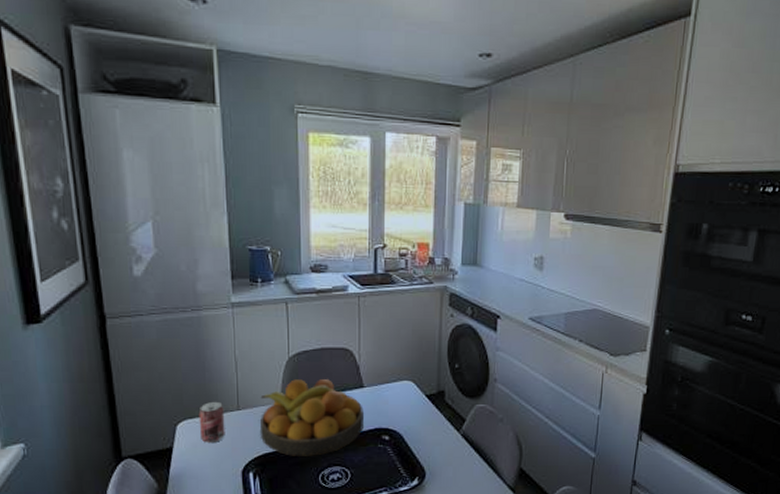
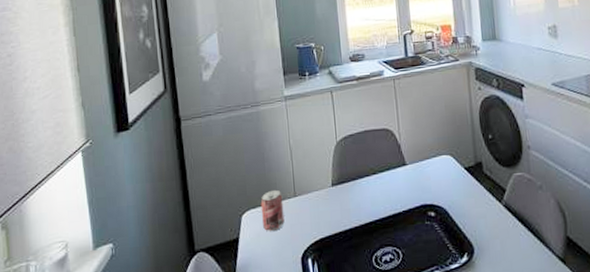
fruit bowl: present [259,379,363,456] -> none [314,160,410,239]

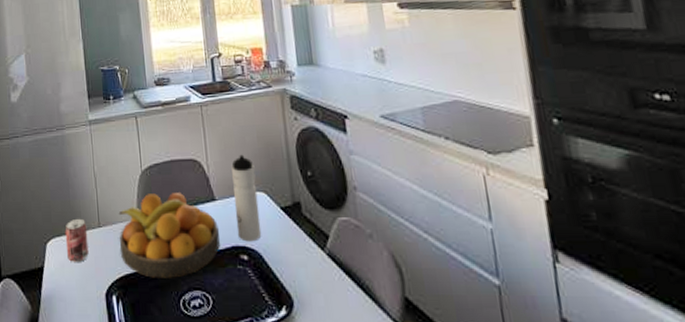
fruit bowl: none [314,160,410,239] -> present [118,193,220,278]
water bottle: none [421,122,448,200] -> present [231,154,262,242]

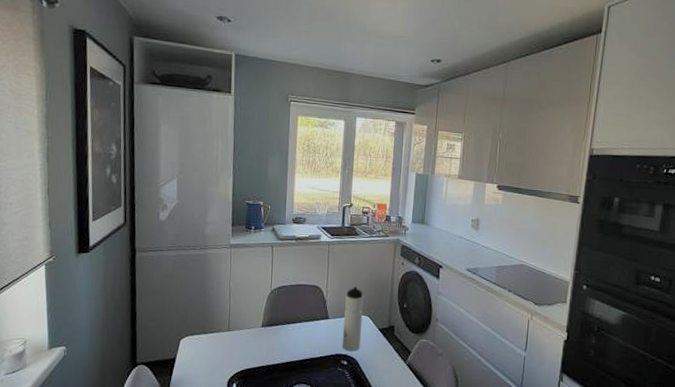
beverage can: present [65,218,89,263] -> none [197,322,218,357]
fruit bowl: present [118,193,220,278] -> none [244,309,328,374]

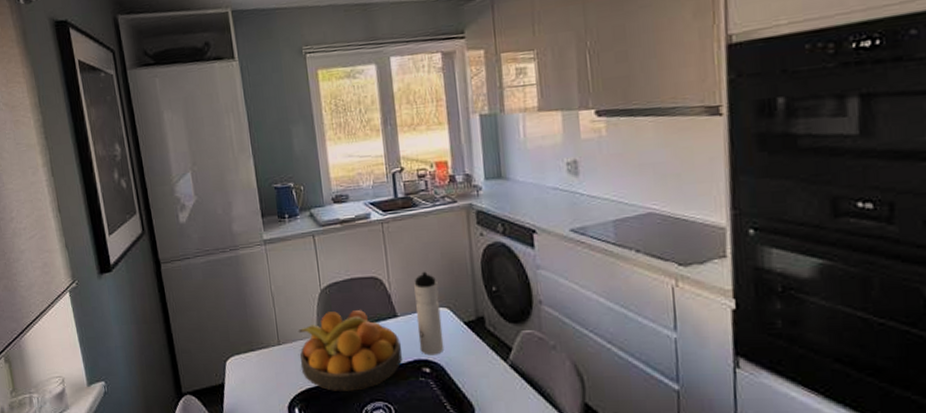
fruit bowl: none [244,309,328,374] -> present [298,310,402,391]

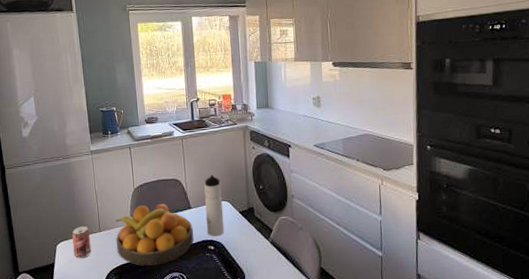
beverage can: none [244,337,270,379] -> present [71,226,92,259]

